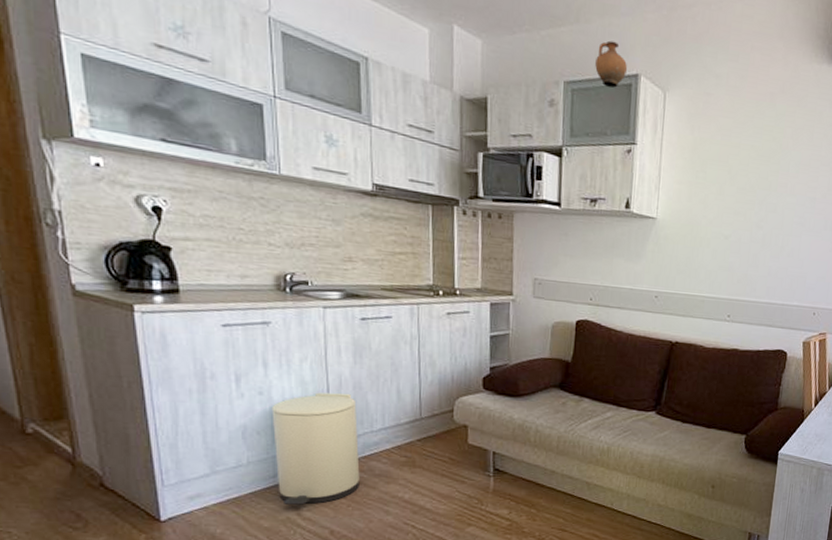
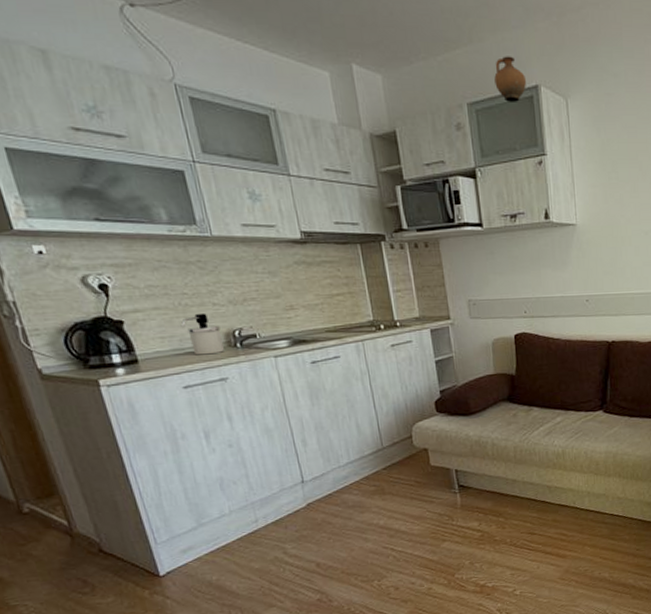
soap dispenser: none [231,251,272,296] -> present [180,313,224,355]
pedal bin: present [272,392,360,505] -> none [243,435,336,545]

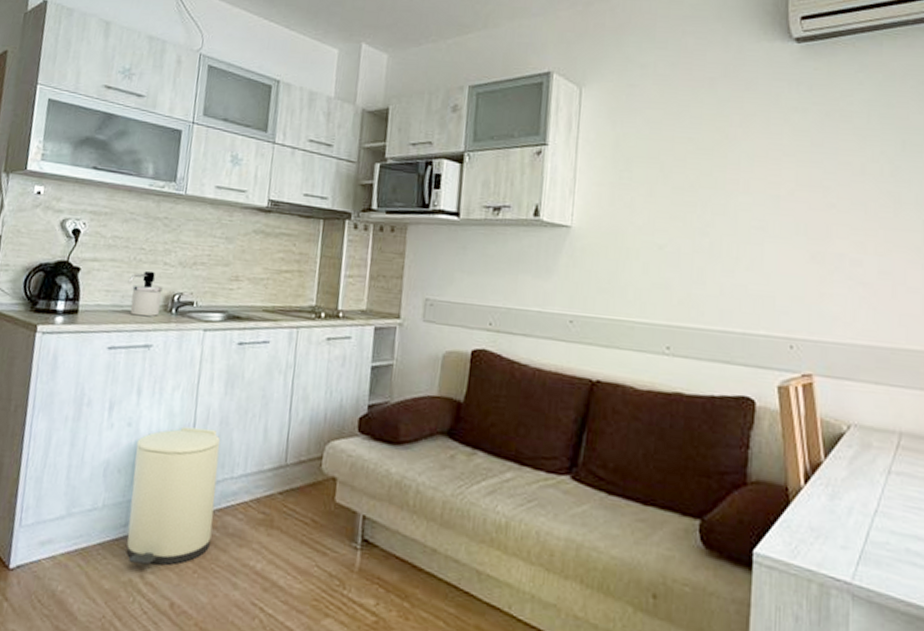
pedal bin: none [243,435,336,545] -> present [127,426,221,565]
ceramic jug: present [494,56,526,102] -> none [503,42,538,88]

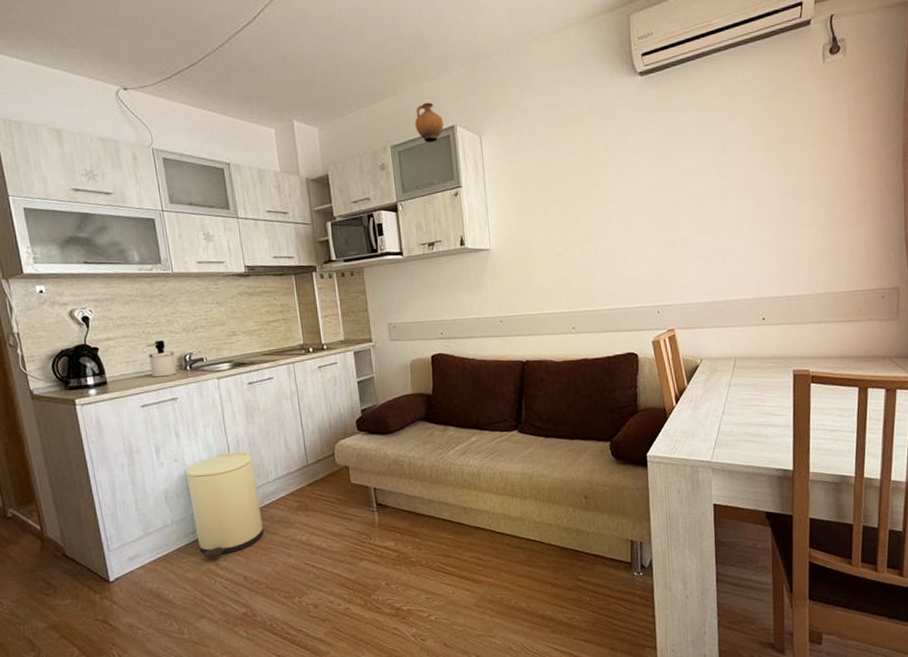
ceramic jug: none [503,42,538,88] -> present [415,102,443,142]

